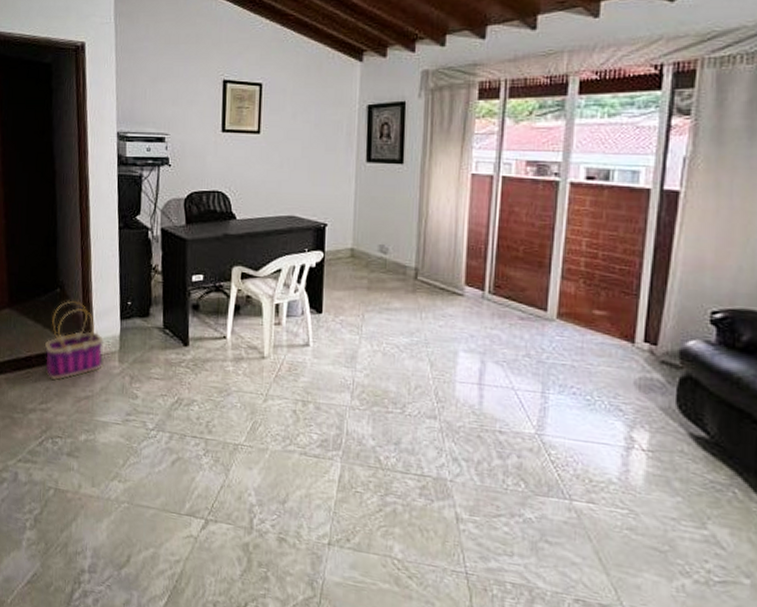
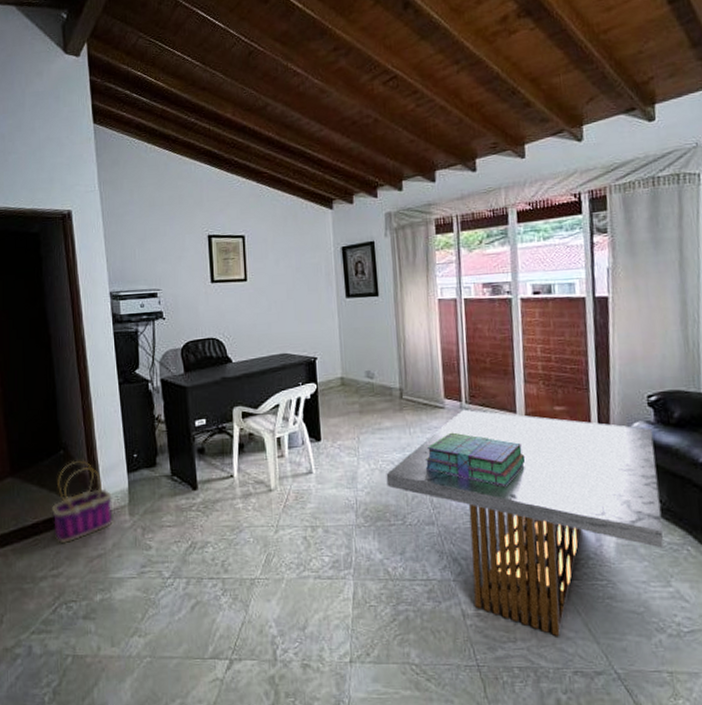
coffee table: none [388,299,711,560] -> present [386,409,664,637]
stack of books: none [433,321,551,390] -> present [424,431,526,486]

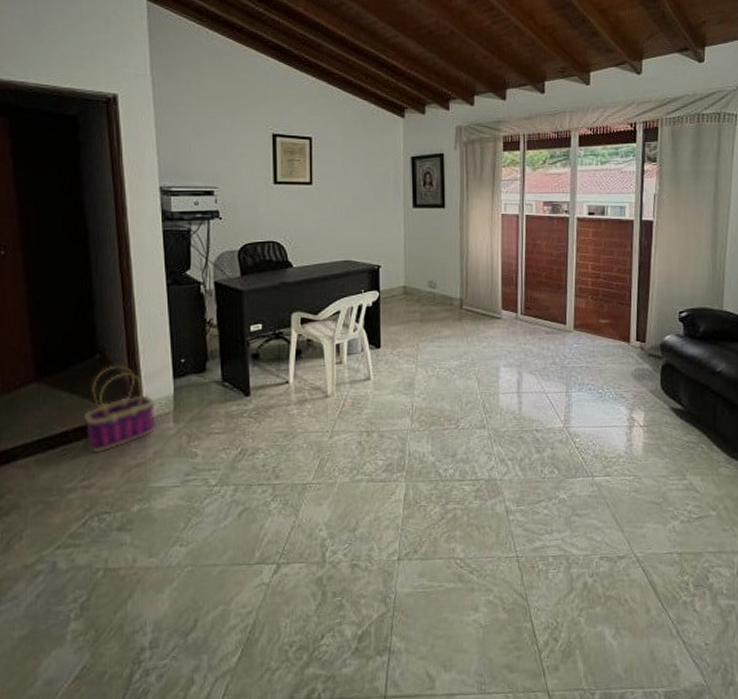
coffee table: present [386,409,664,637] -> none [442,320,683,528]
stack of books: present [424,431,526,486] -> none [480,340,572,392]

